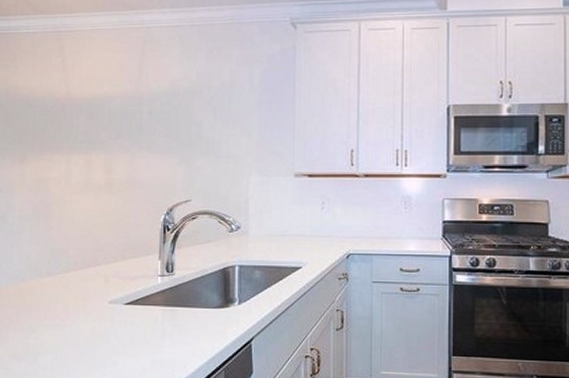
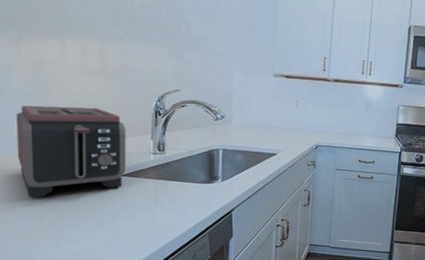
toaster: none [15,227,132,336] -> present [16,105,126,198]

